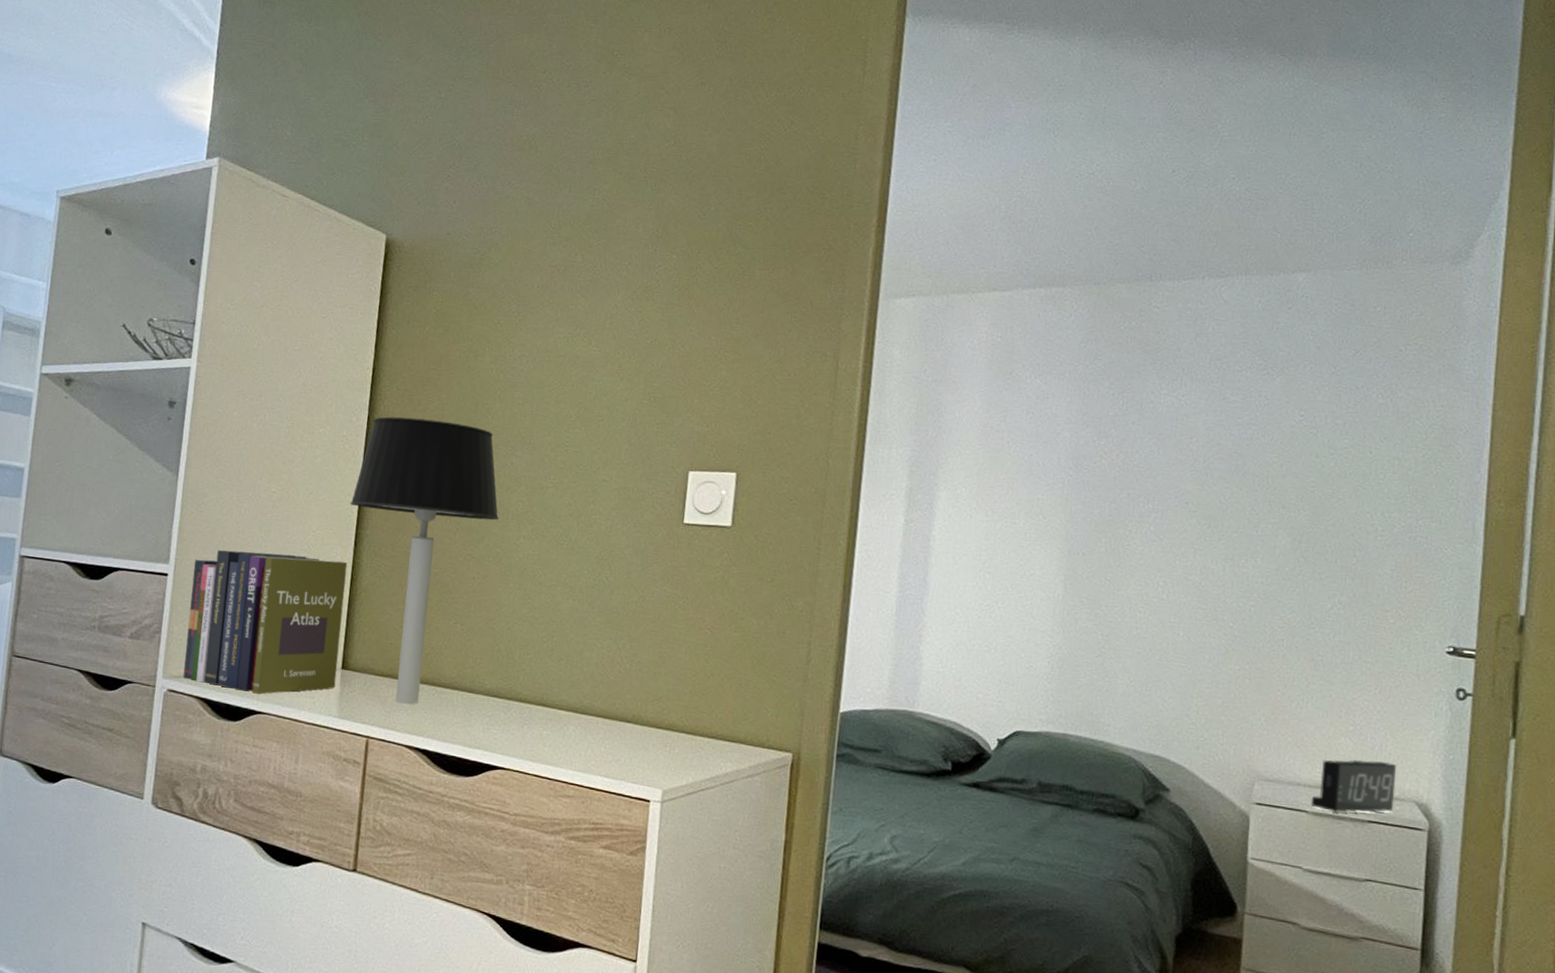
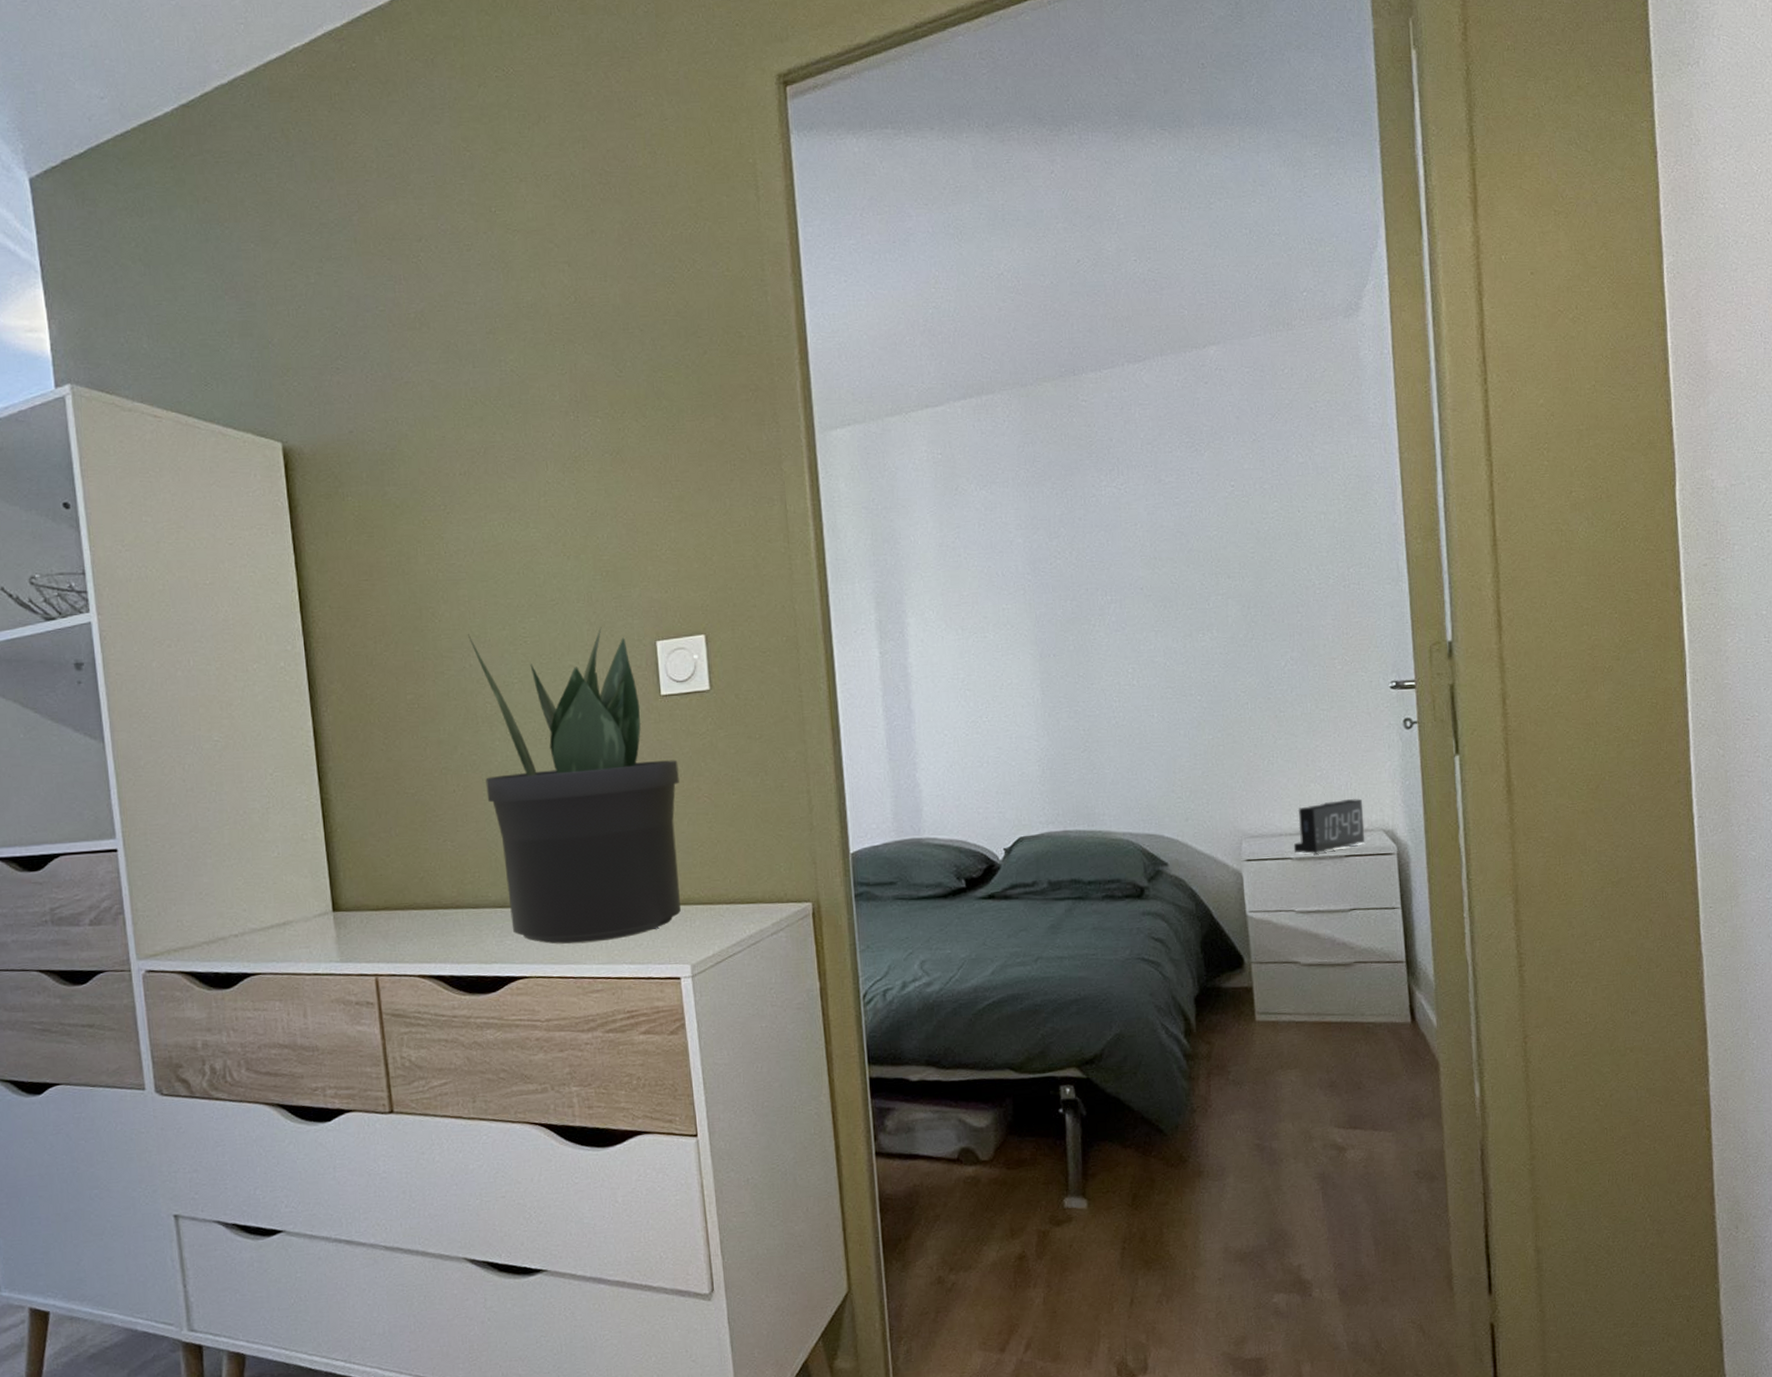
books: present [183,550,348,695] -> none [144,800,330,957]
table lamp: present [350,416,499,705] -> none [304,633,468,935]
planter: none [500,434,688,751] -> present [468,627,681,945]

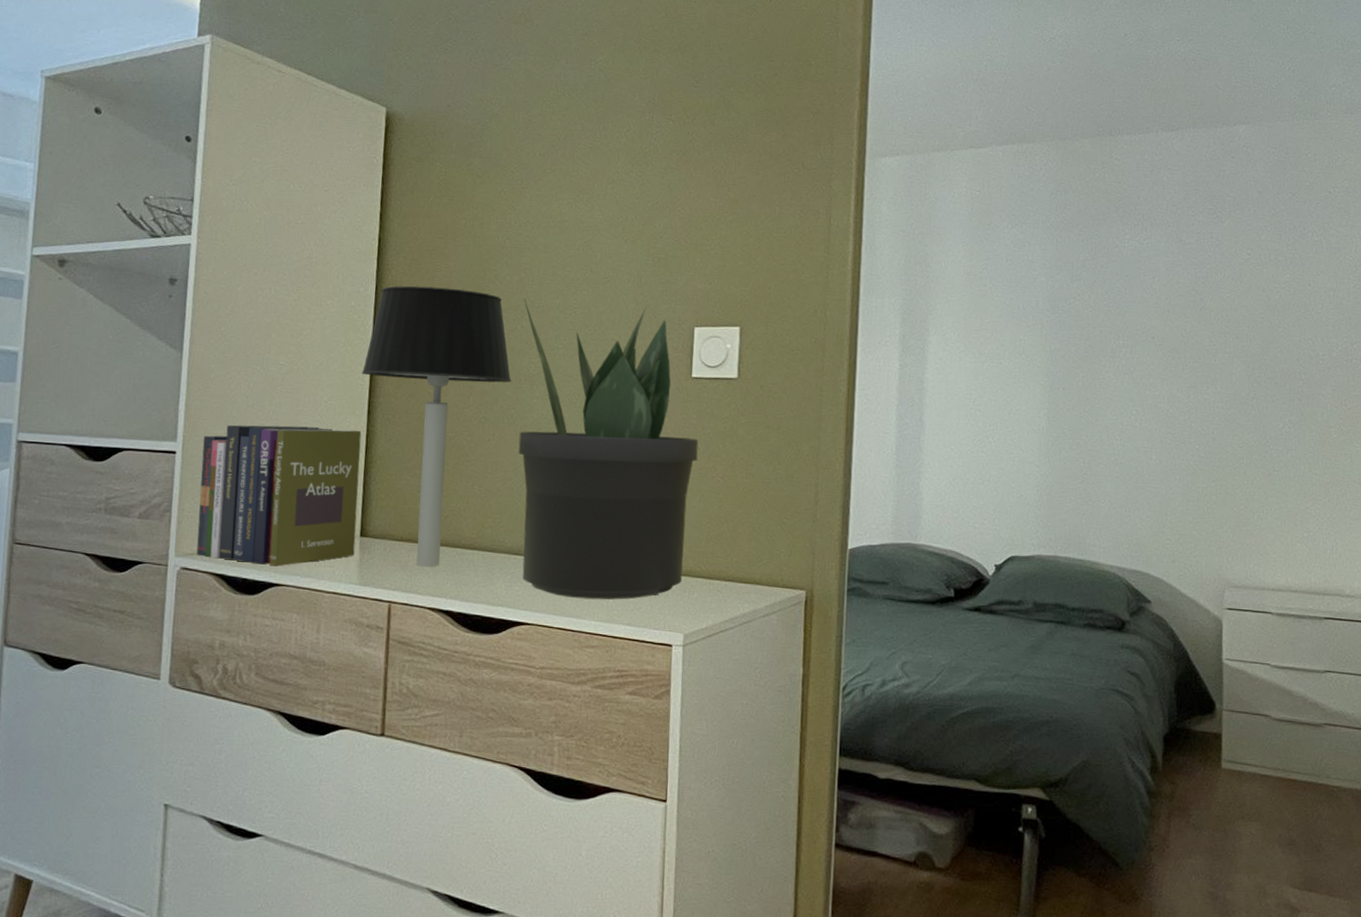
books: none [144,800,330,957] -> present [196,425,362,567]
table lamp: none [304,633,468,935] -> present [361,285,511,567]
alarm clock: present [1293,798,1365,854] -> none [1274,562,1347,612]

